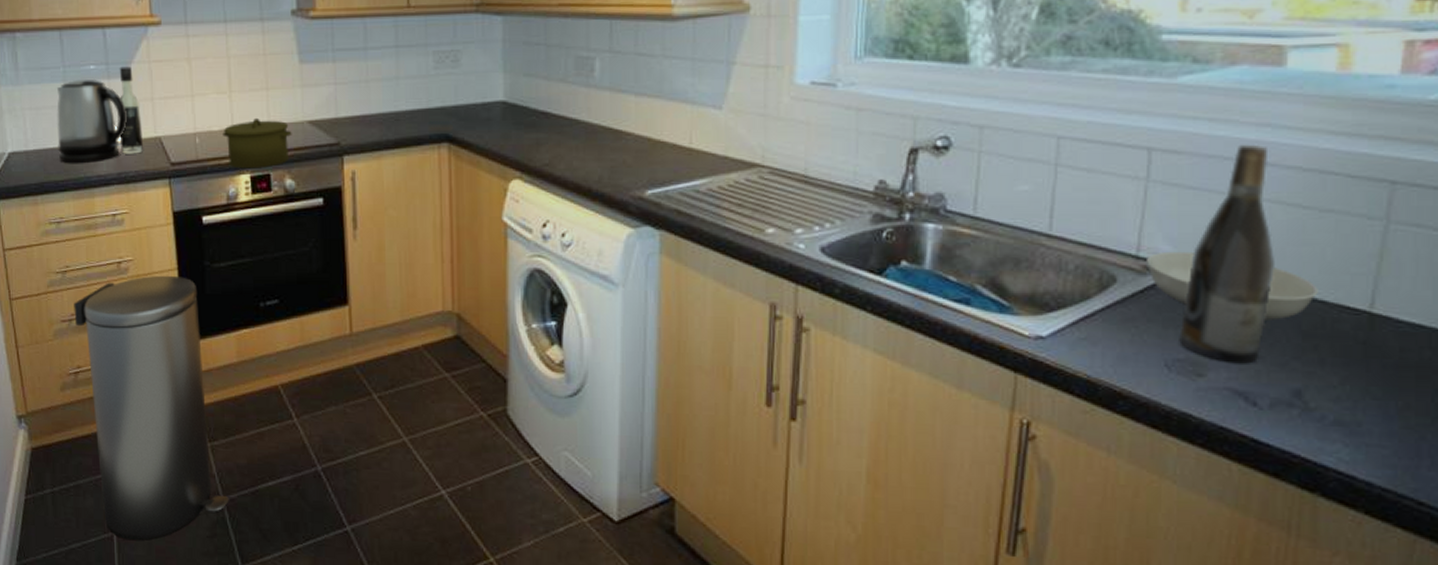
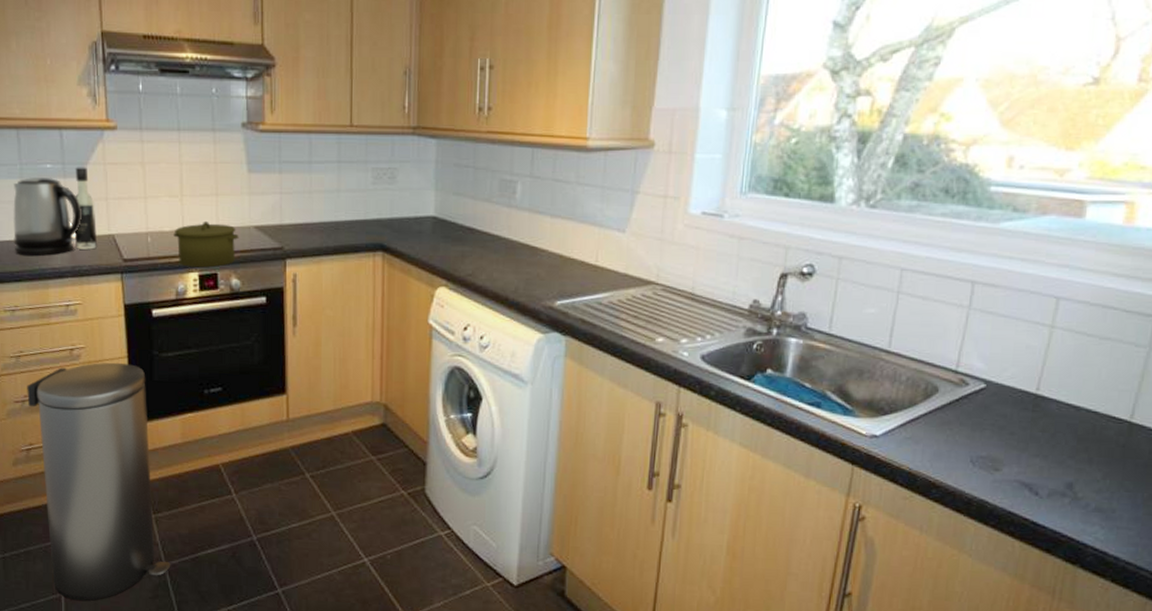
bowl: present [1147,251,1318,321] -> none [963,367,1093,427]
wine bottle: present [1179,144,1274,363] -> none [983,281,1065,460]

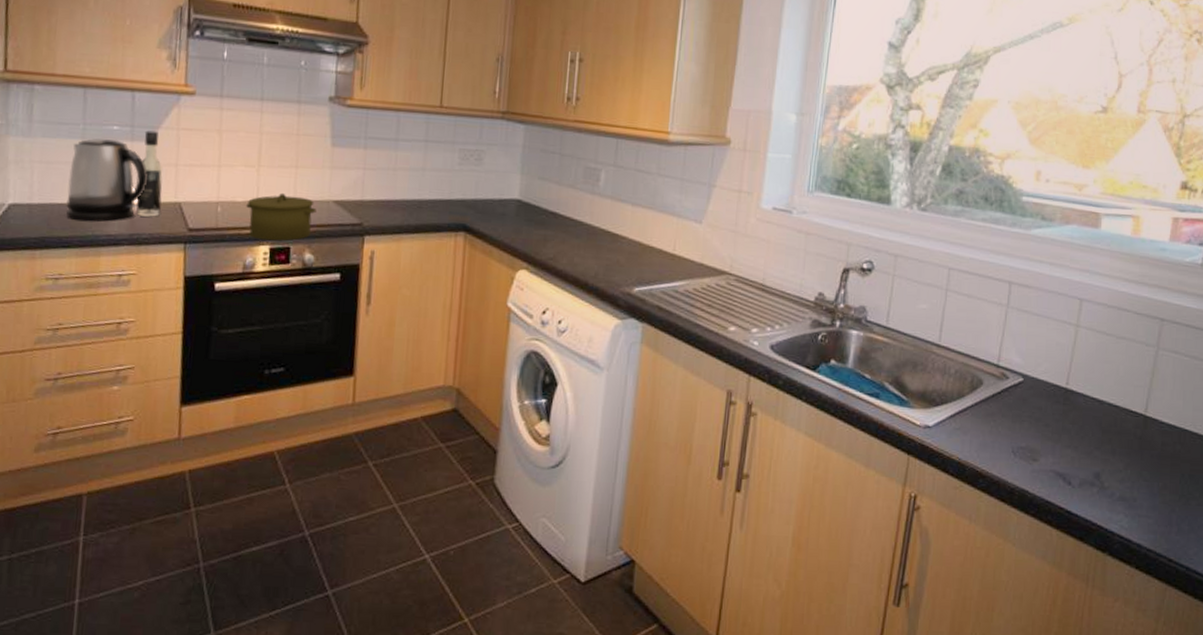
pedal bin: present [27,362,171,601] -> none [61,338,209,609]

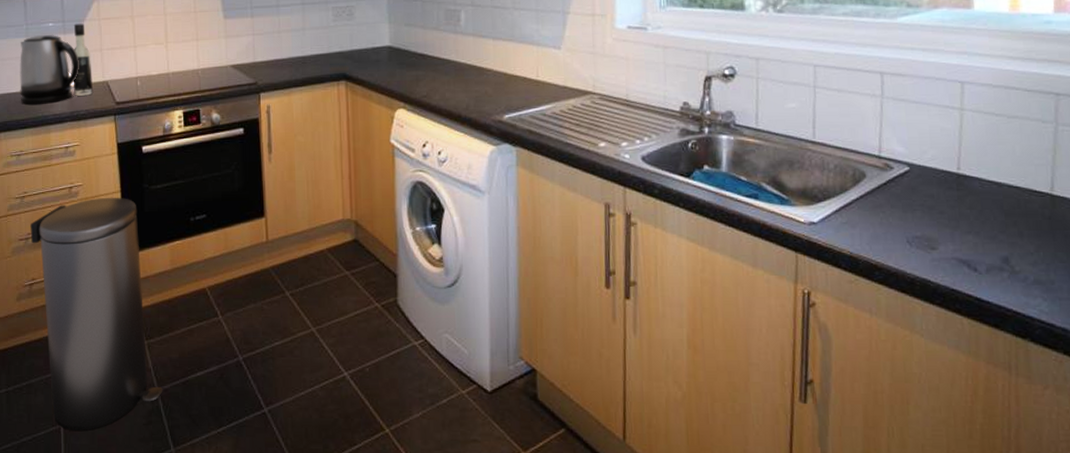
pedal bin: none [61,338,209,609] -> present [30,197,163,431]
cooking pot: present [246,192,317,242] -> none [160,63,218,106]

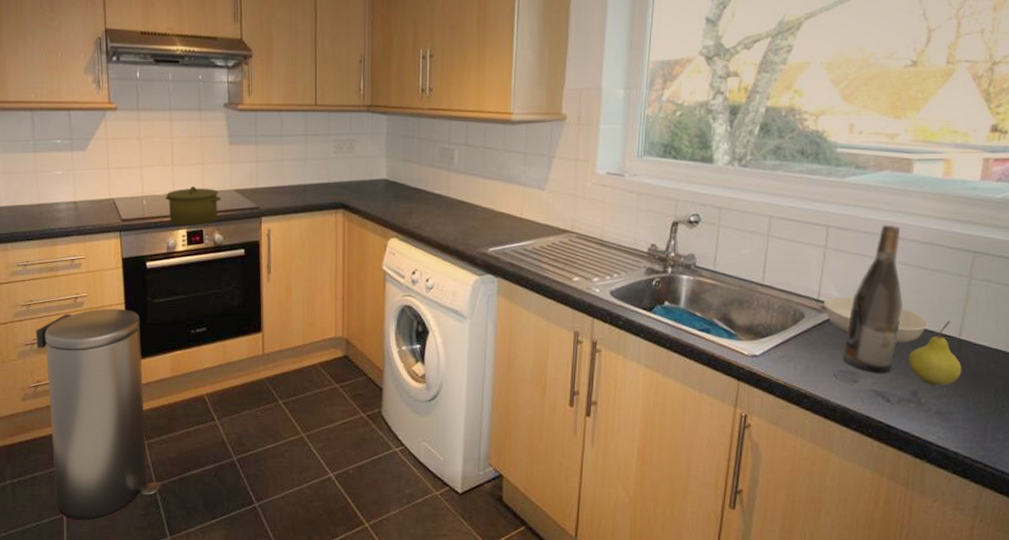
kettle: present [20,34,79,104] -> none [27,150,86,218]
bottle: present [73,23,94,96] -> none [80,142,100,212]
cooking pot: none [160,63,218,106] -> present [165,185,221,226]
bowl: none [887,151,1013,203] -> present [824,296,928,344]
wine bottle: none [915,67,980,237] -> present [843,224,903,372]
fruit: none [993,174,1060,250] -> present [908,321,962,385]

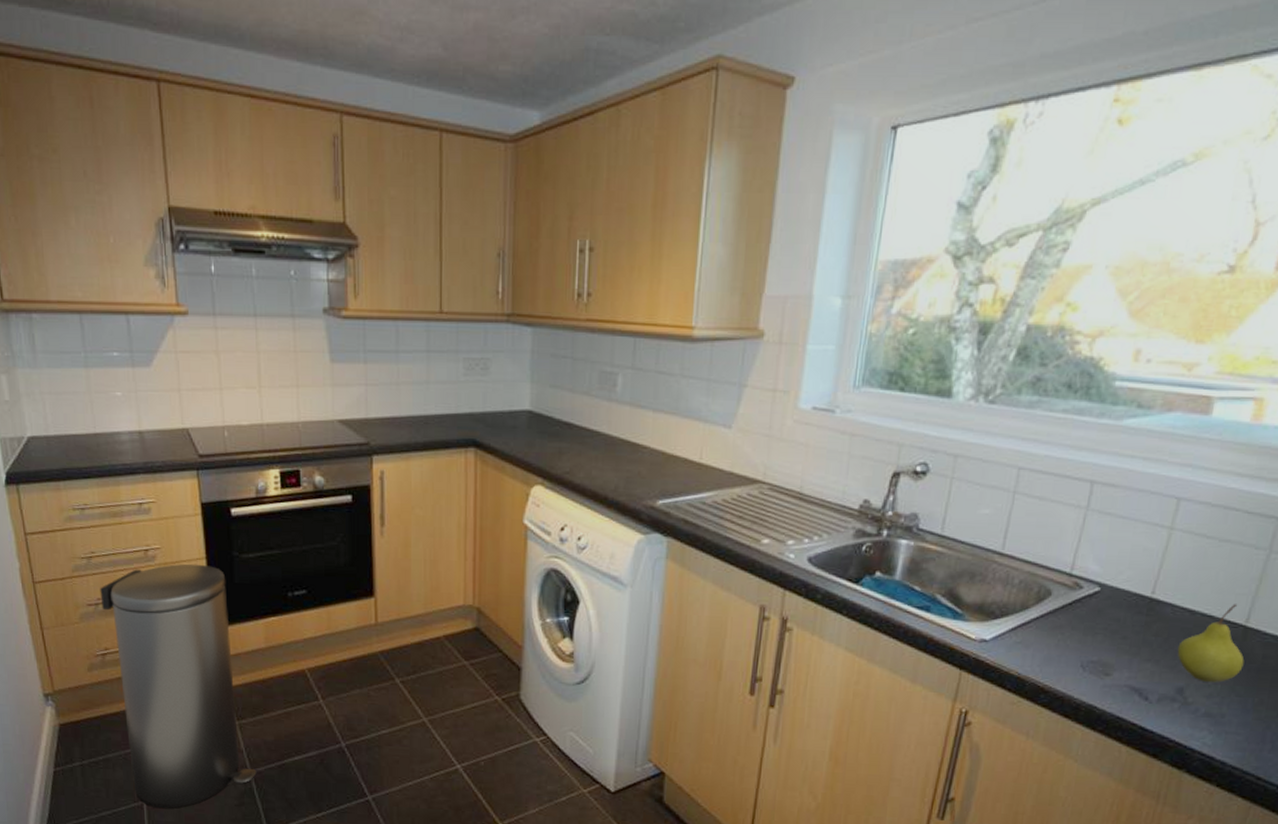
cooking pot: present [165,185,221,226] -> none [252,414,322,464]
bowl: present [824,296,928,344] -> none [1077,570,1209,631]
wine bottle: present [843,224,903,372] -> none [1094,481,1186,665]

